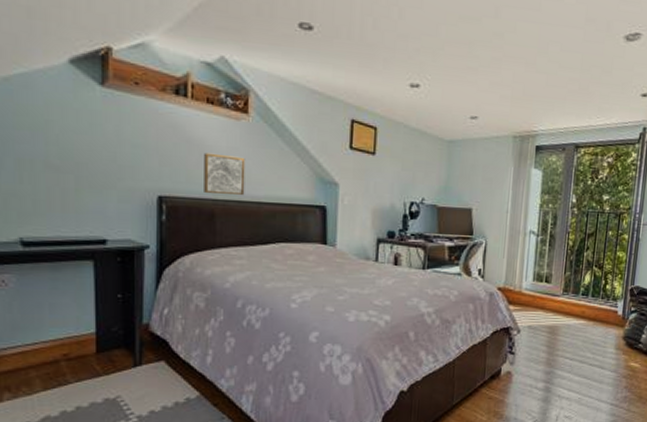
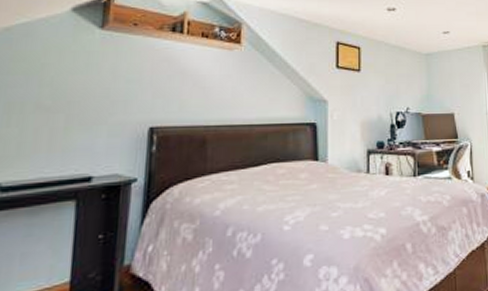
wall art: present [204,152,246,196] -> none [196,82,238,121]

